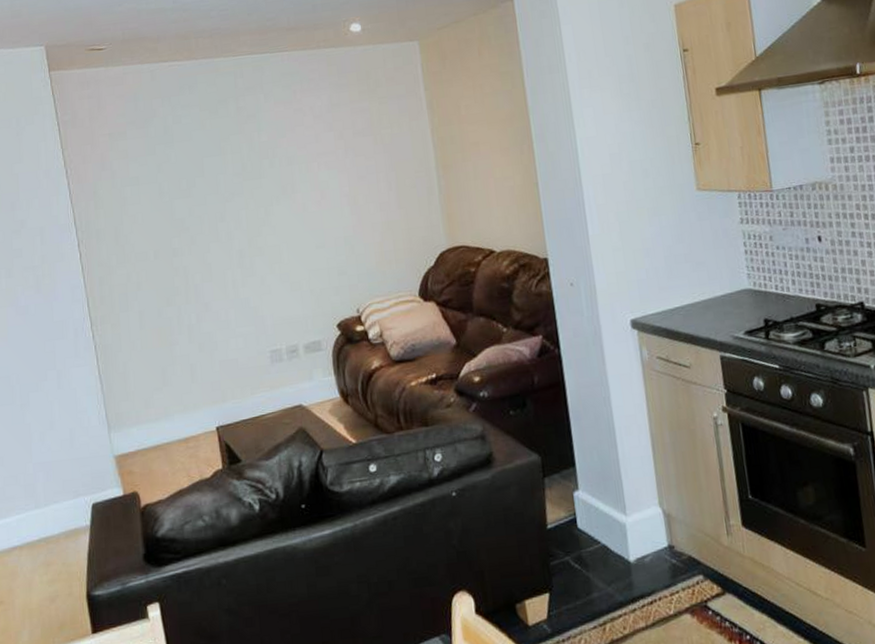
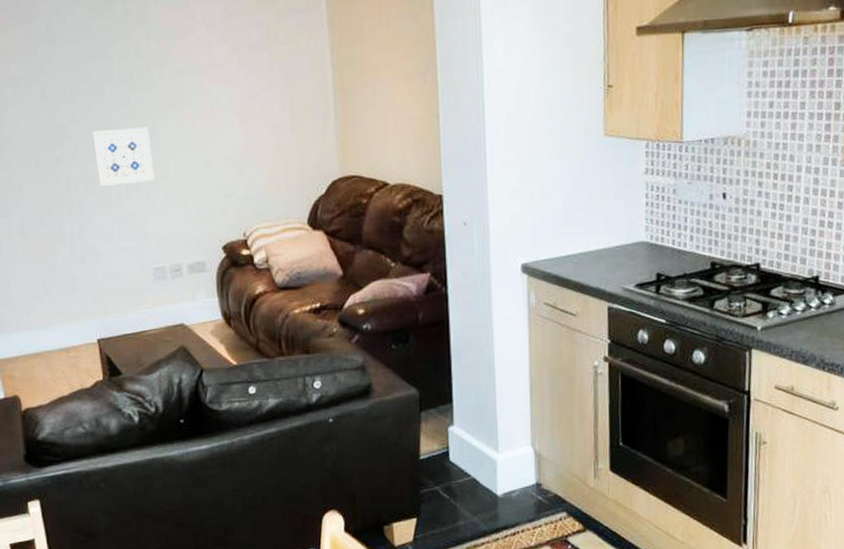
wall art: none [208,214,269,274] -> present [92,126,155,186]

